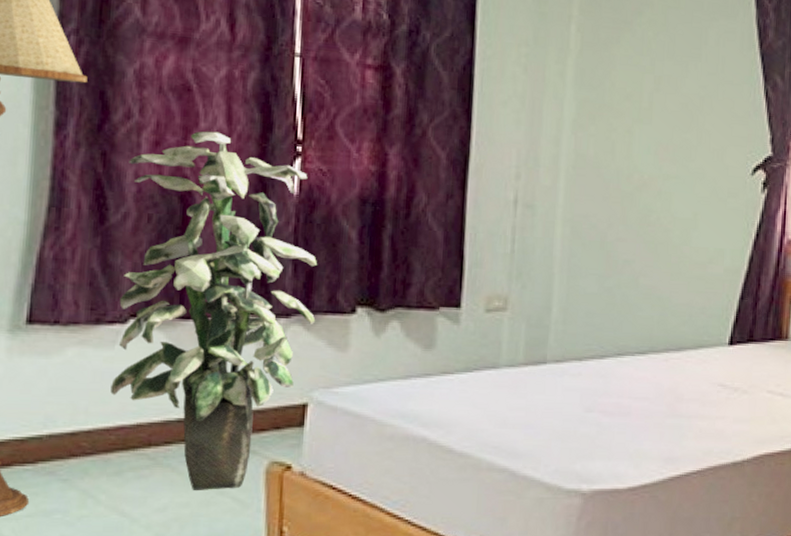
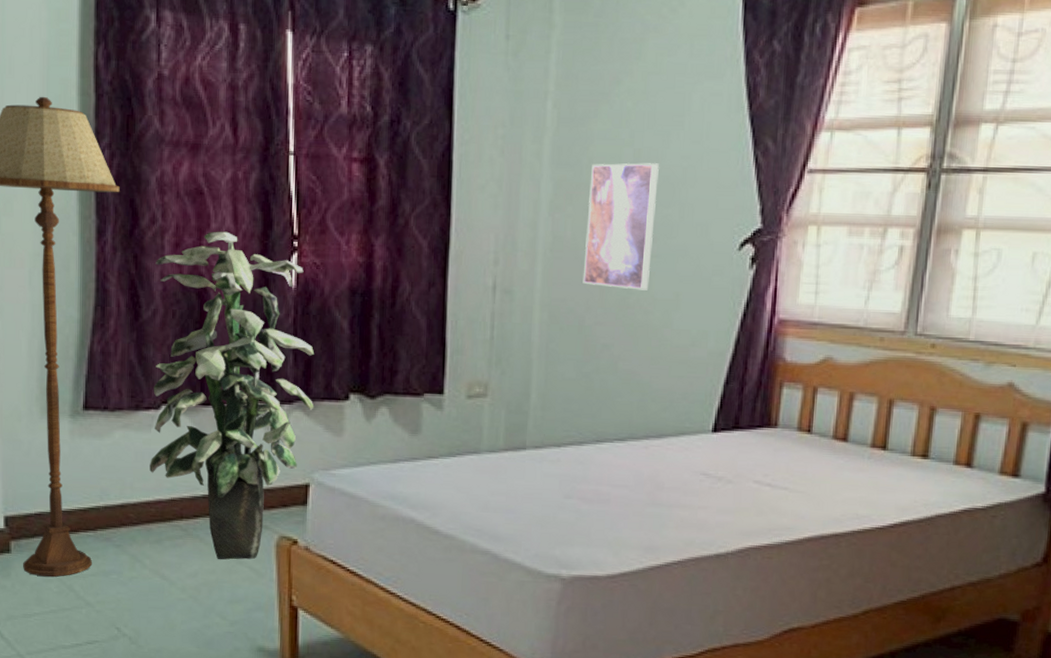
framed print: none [605,87,678,209] -> present [582,163,659,291]

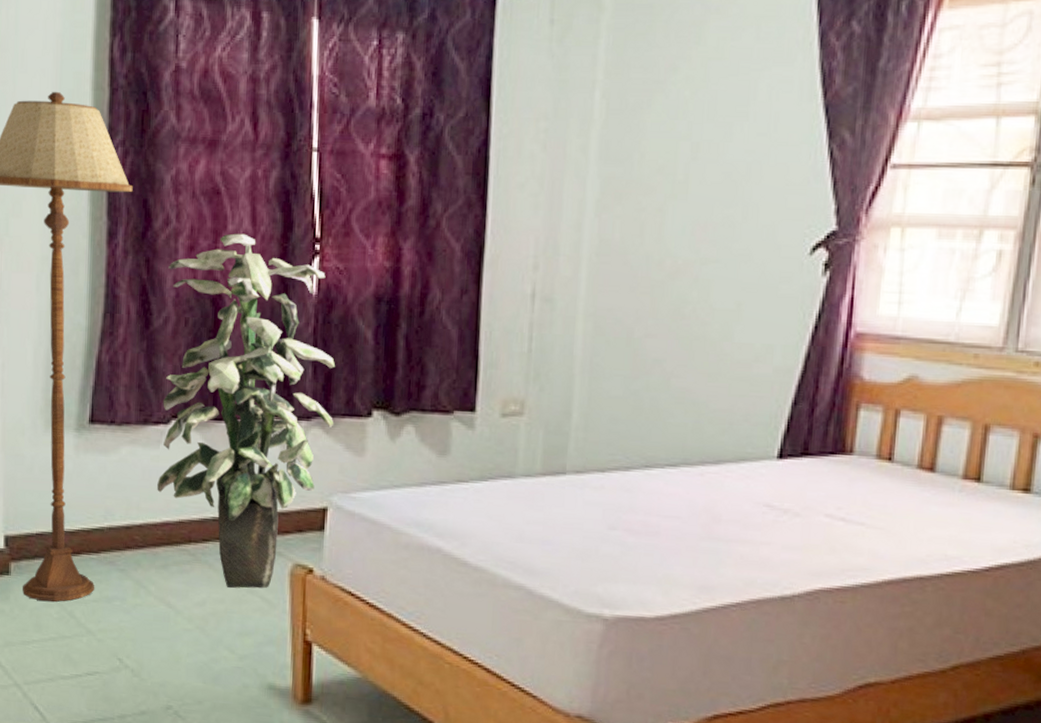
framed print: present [582,163,659,291] -> none [632,158,720,299]

